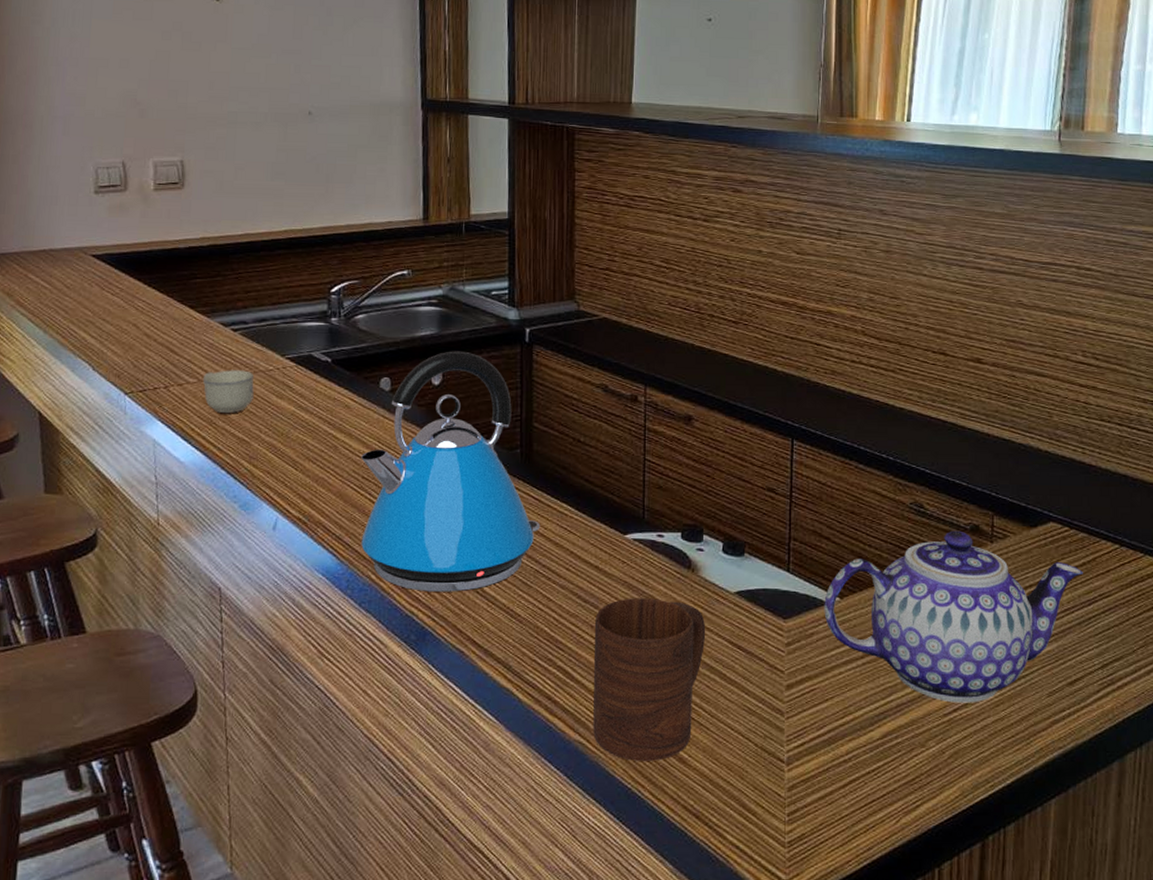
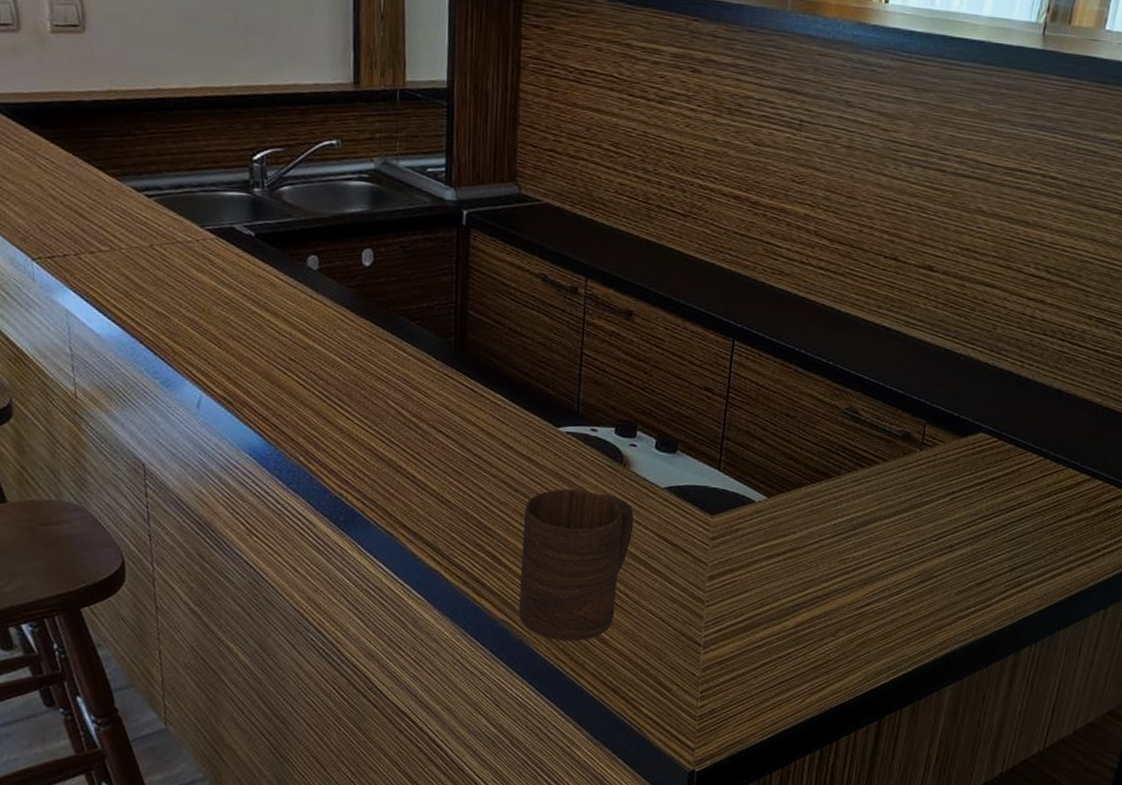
cup: present [202,370,254,413] -> none [116,239,172,285]
kettle: present [361,351,541,592] -> none [288,230,473,477]
teapot: present [824,530,1083,703] -> none [750,436,1005,599]

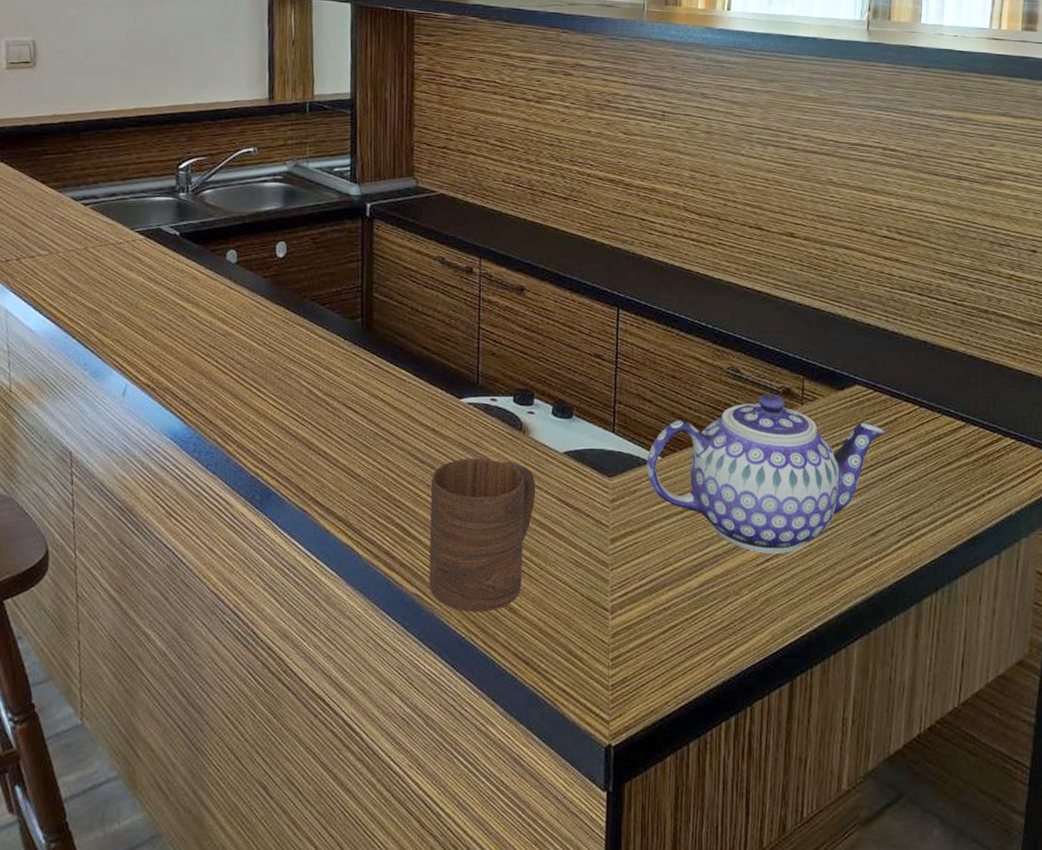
teapot: none [750,436,1005,599] -> present [646,393,885,554]

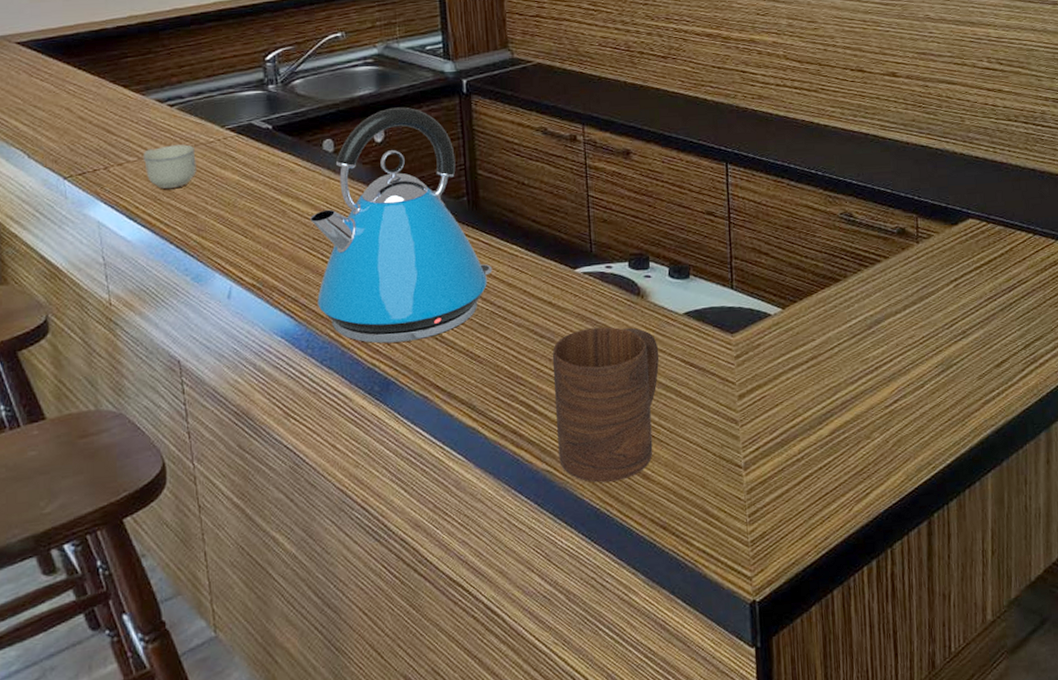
cup: none [54,243,104,284] -> present [143,144,197,189]
kettle: none [208,225,380,454] -> present [310,107,493,344]
teapot: present [646,393,885,554] -> none [767,234,1002,395]

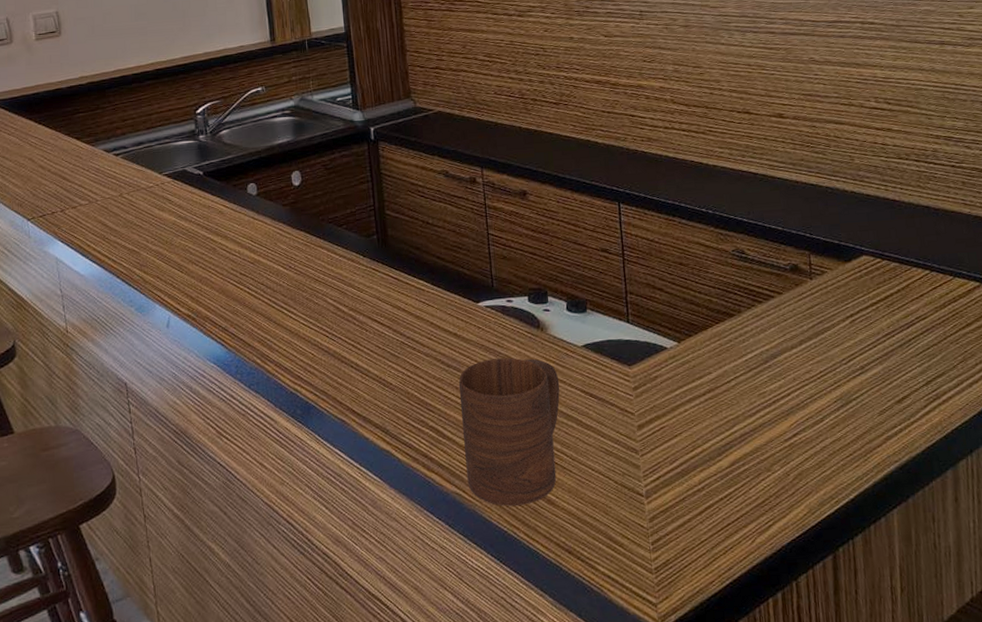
cup: present [143,144,197,189] -> none [93,189,139,229]
kettle: present [310,107,493,344] -> none [237,153,402,370]

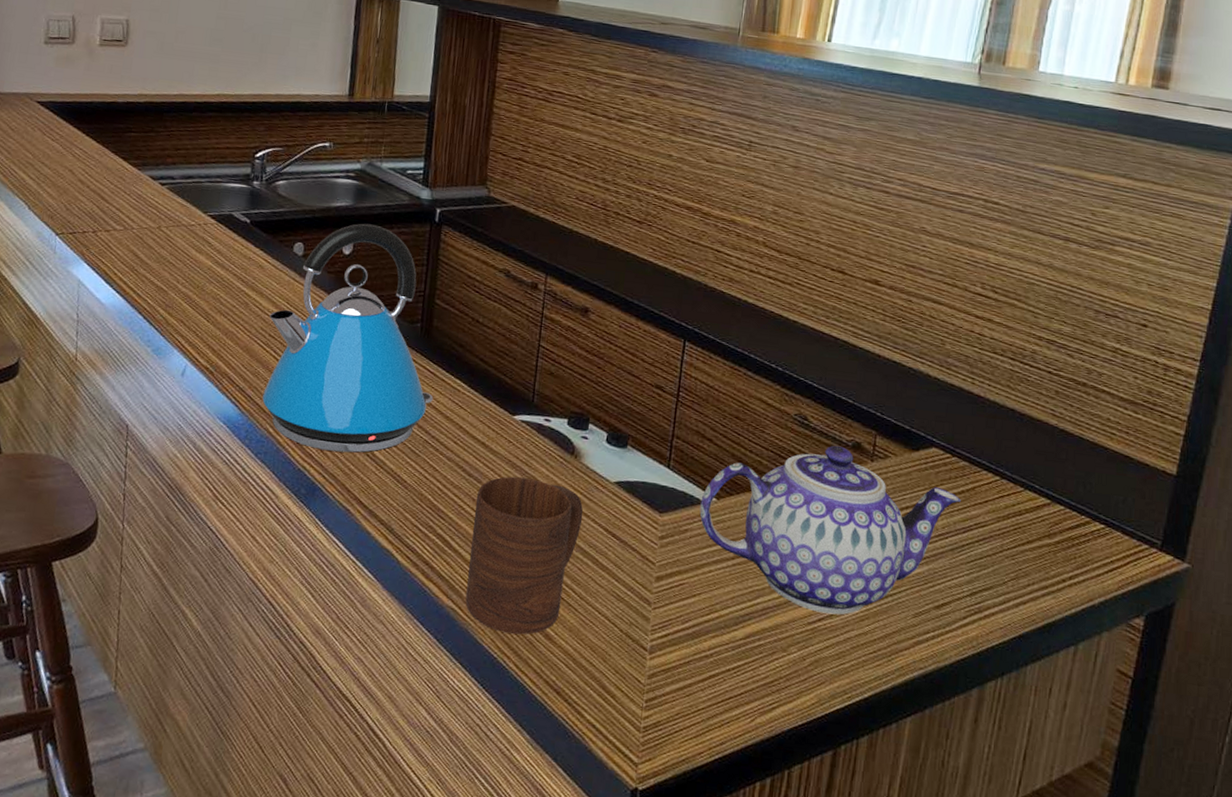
kettle: none [237,153,402,370] -> present [262,223,434,453]
teapot: none [663,271,899,429] -> present [699,445,961,615]

